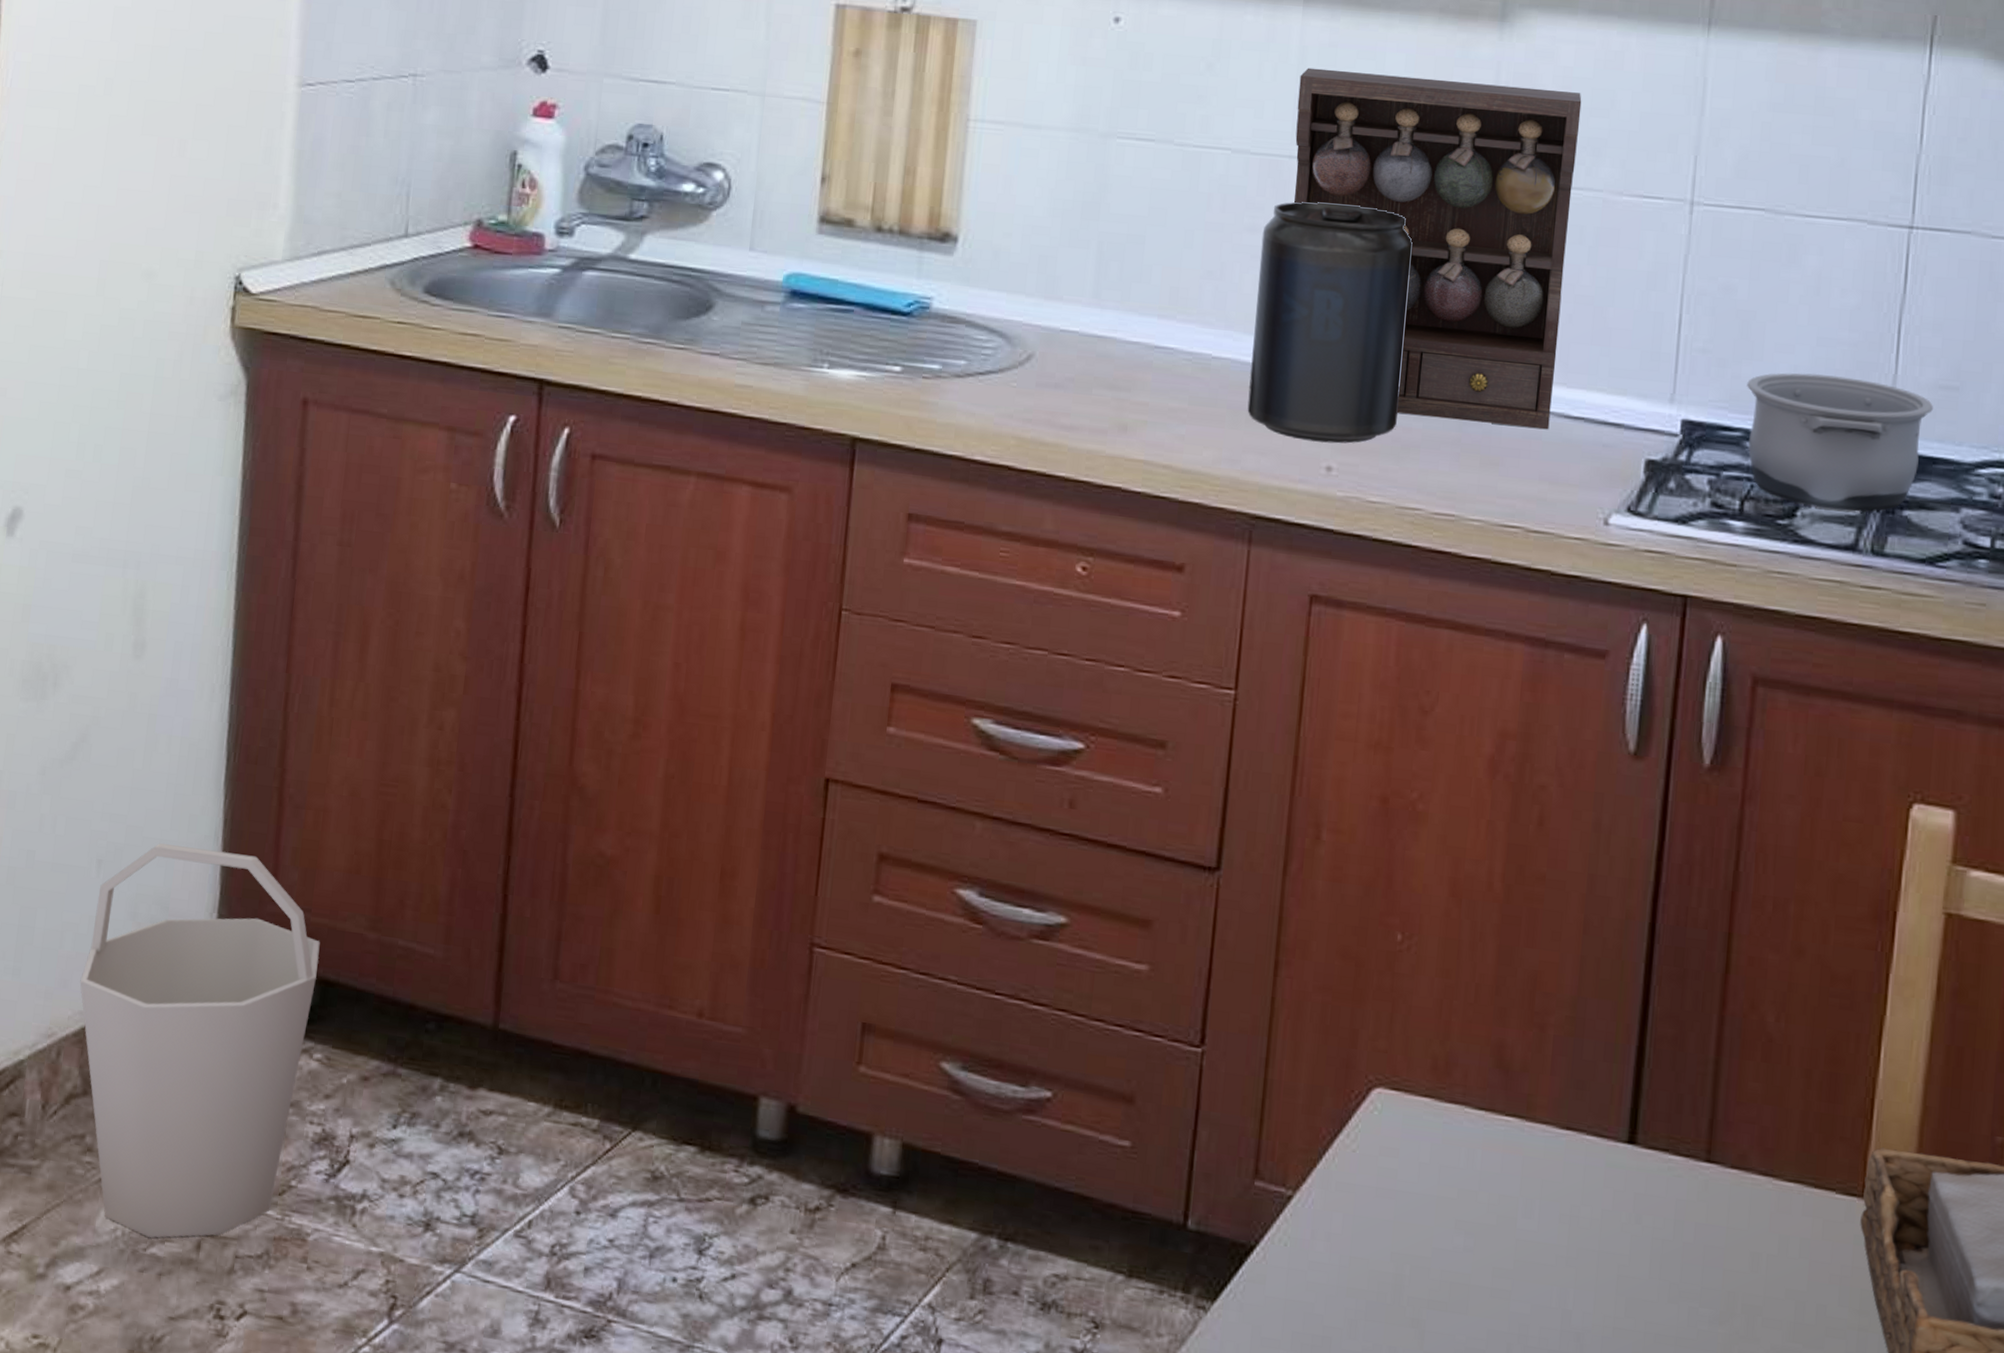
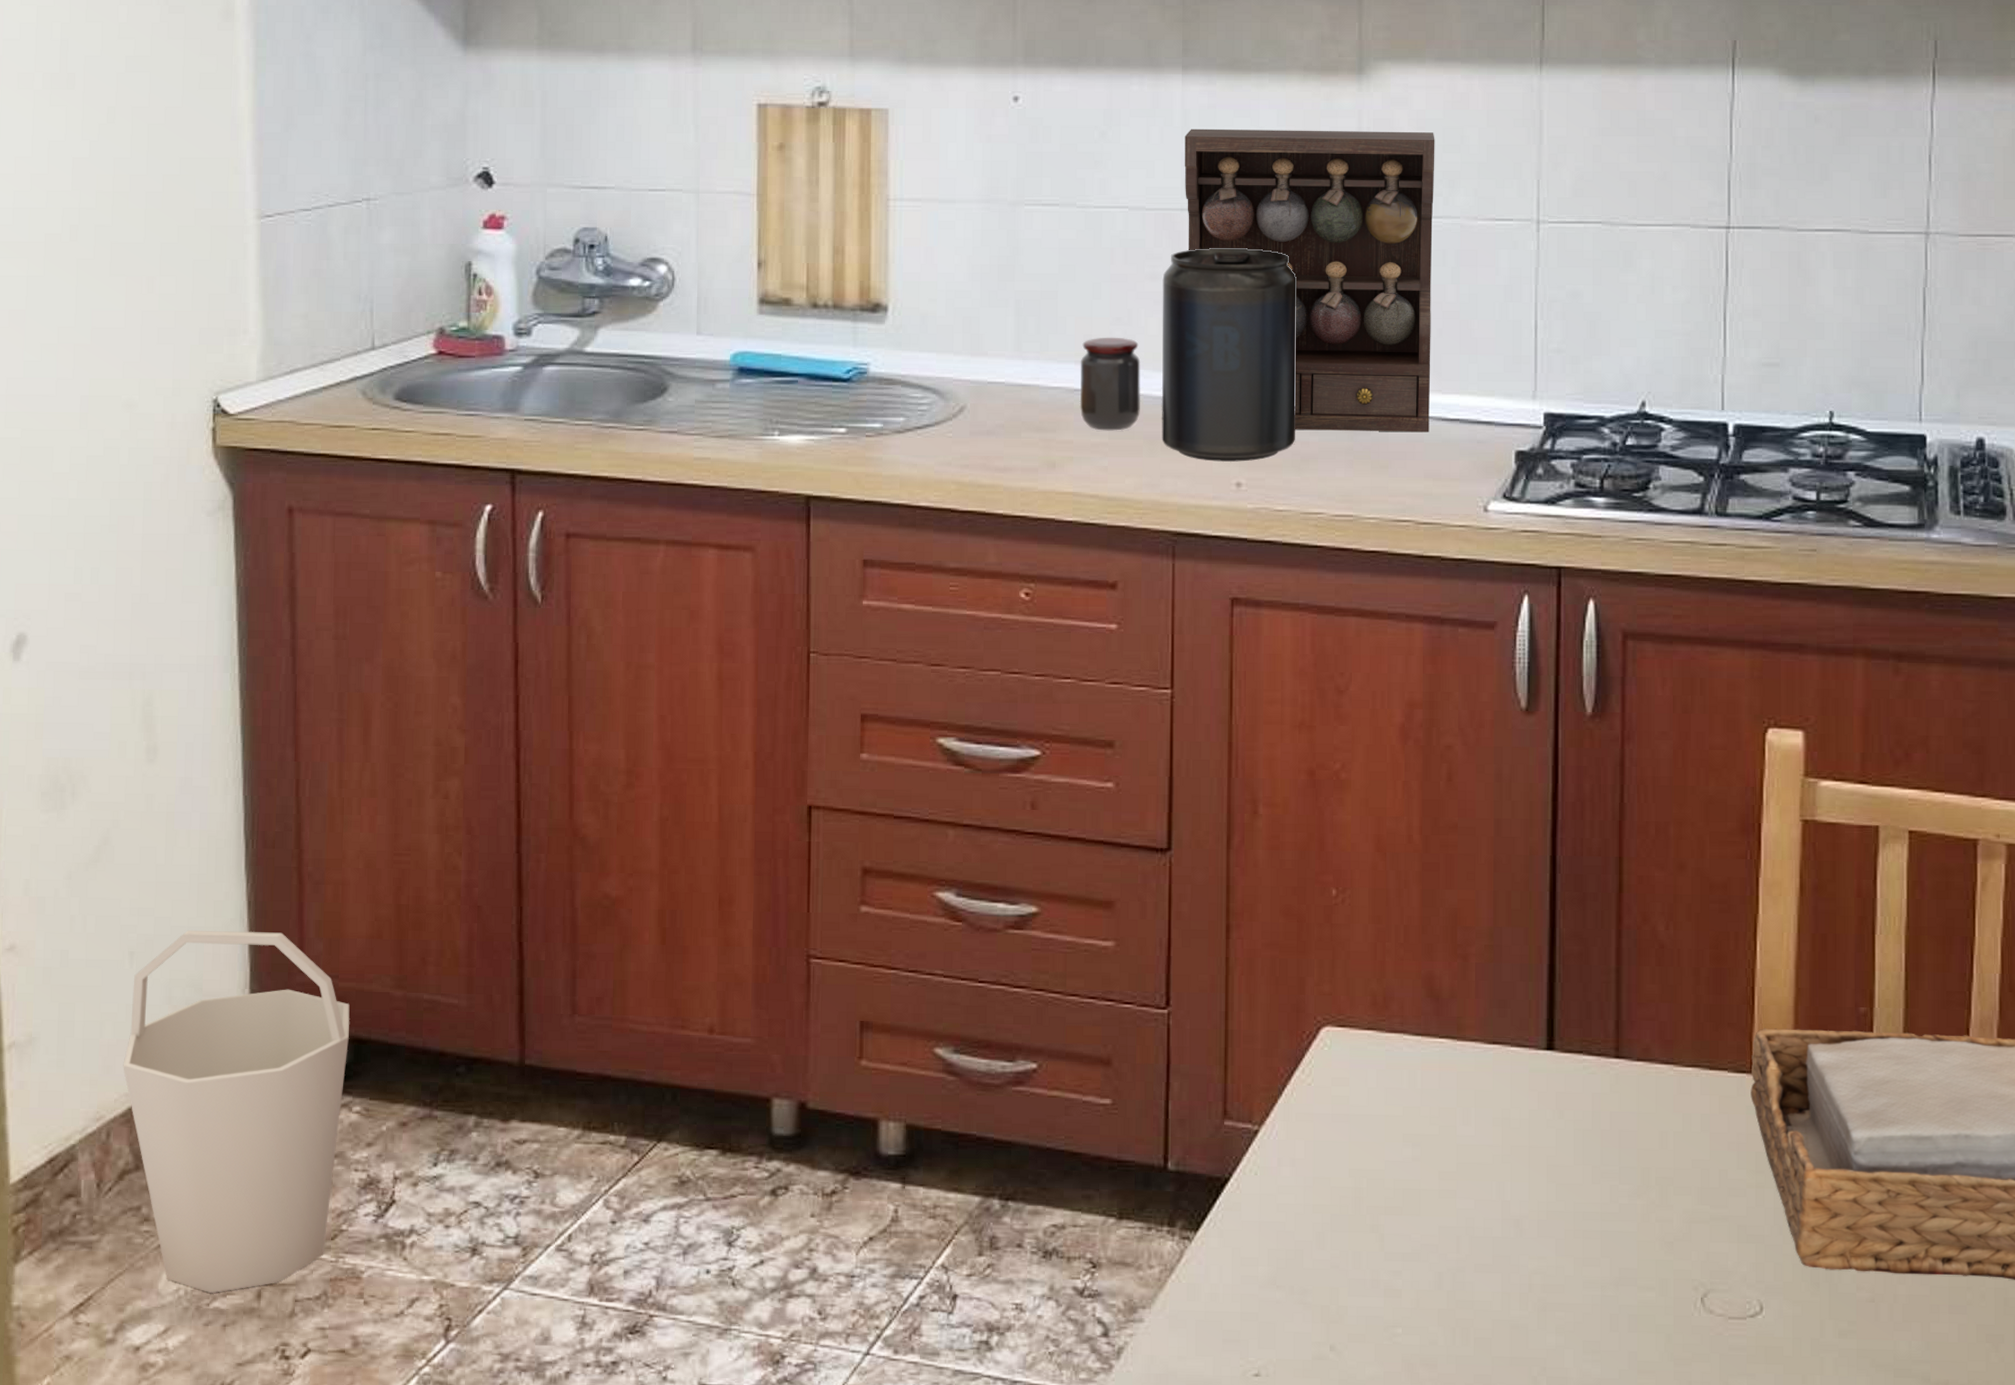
jar: none [1159,291,1231,397] -> present [1079,337,1141,431]
cooking pot: present [1747,373,1933,512] -> none [1598,363,1759,480]

